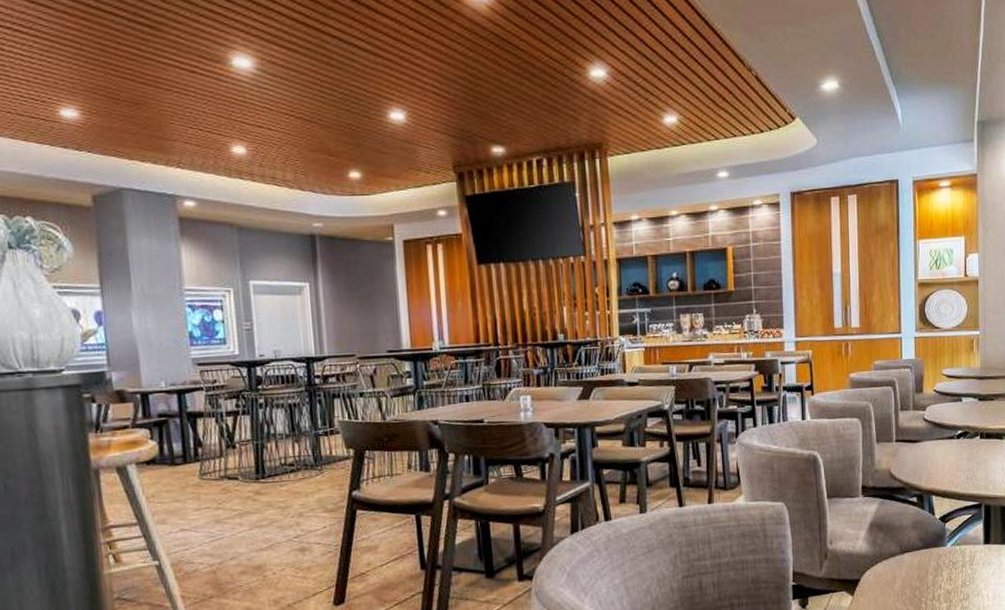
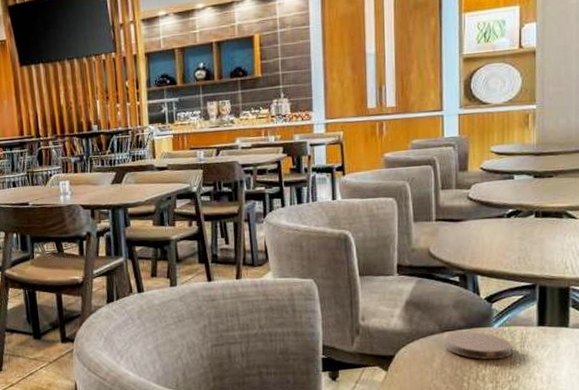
coaster: none [904,552,963,579] -> present [444,332,513,360]

